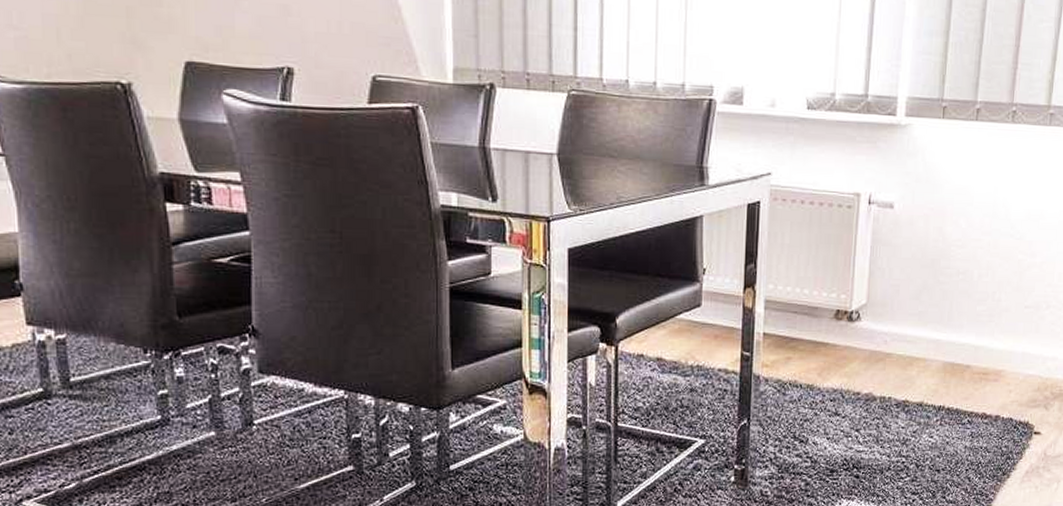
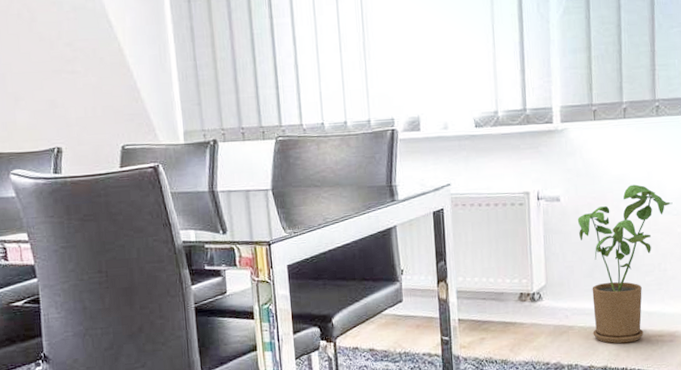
house plant: none [910,199,1017,378] -> present [577,184,673,344]

